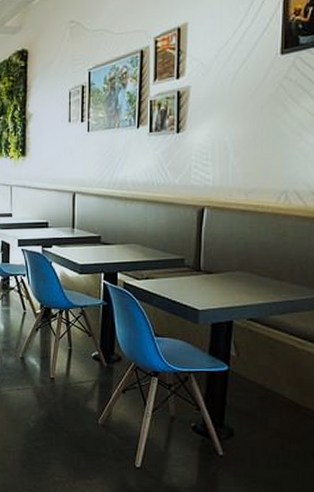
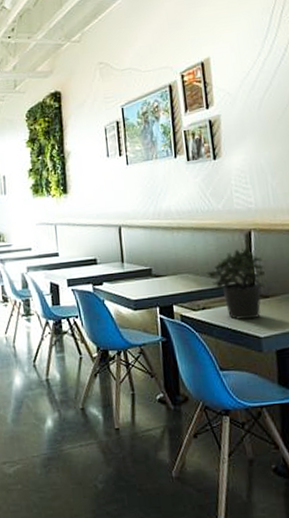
potted plant: none [154,223,212,293] -> present [206,247,265,320]

